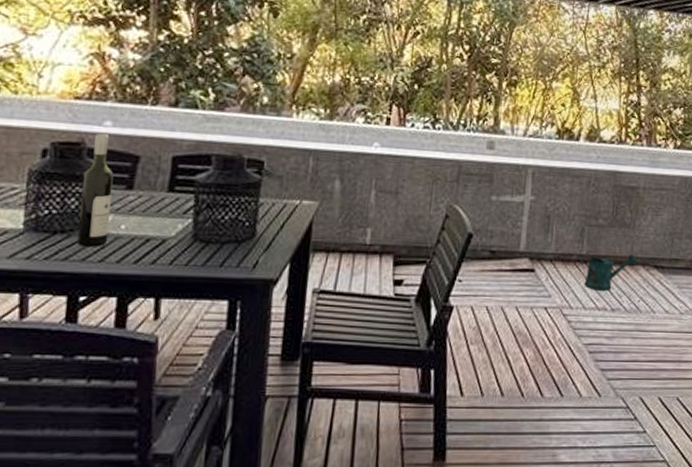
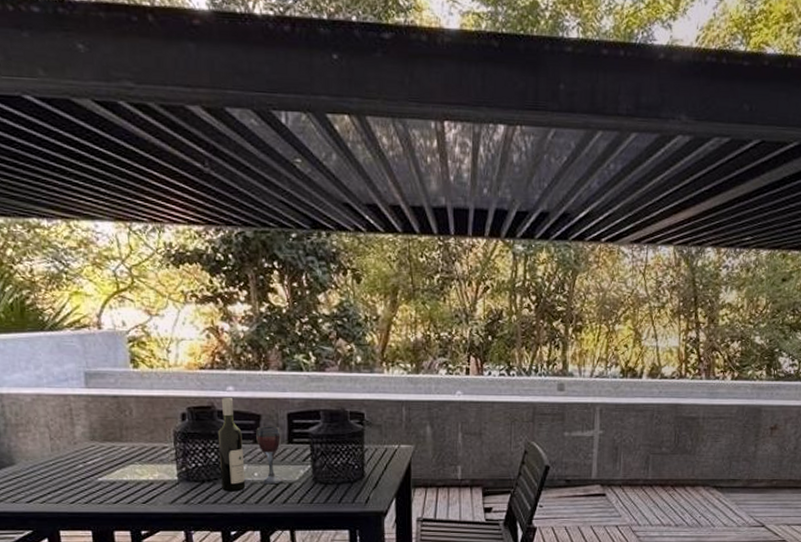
cup: none [126,169,161,240] -> present [256,426,284,485]
watering can: present [581,250,638,291] -> none [647,475,698,510]

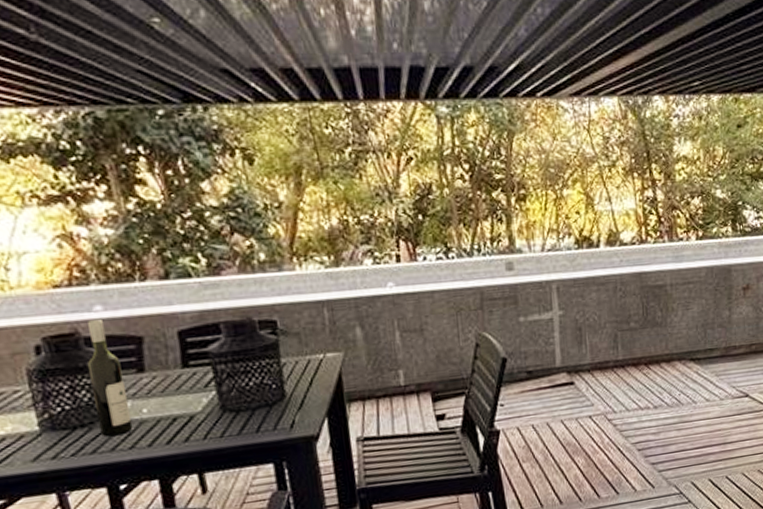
cup: present [256,426,284,485] -> none [138,348,182,422]

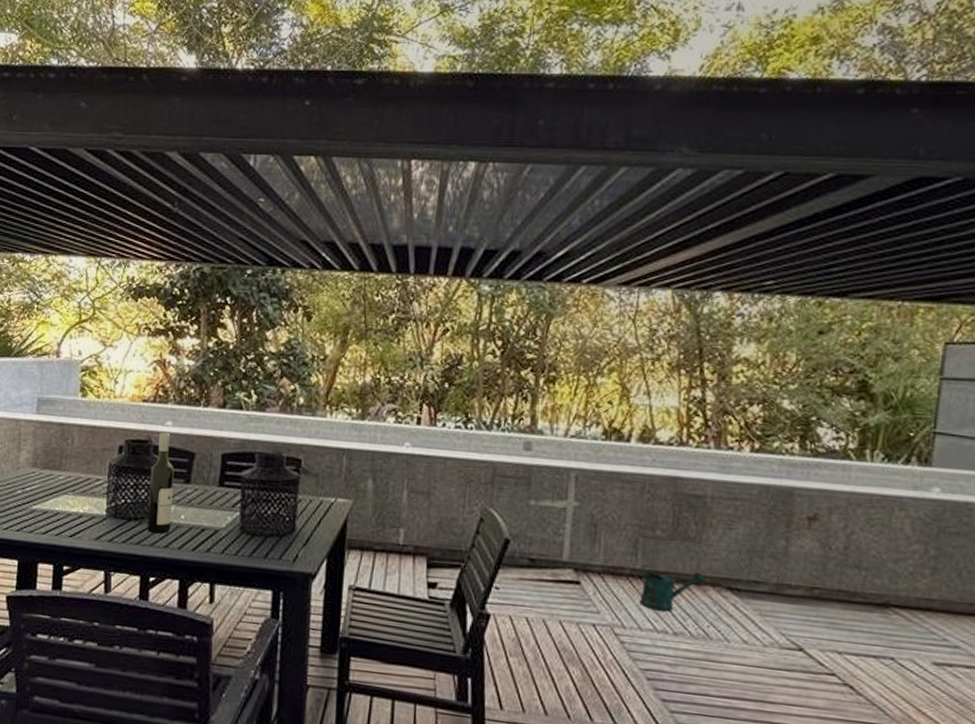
watering can: none [618,351,674,392] -> present [635,564,706,612]

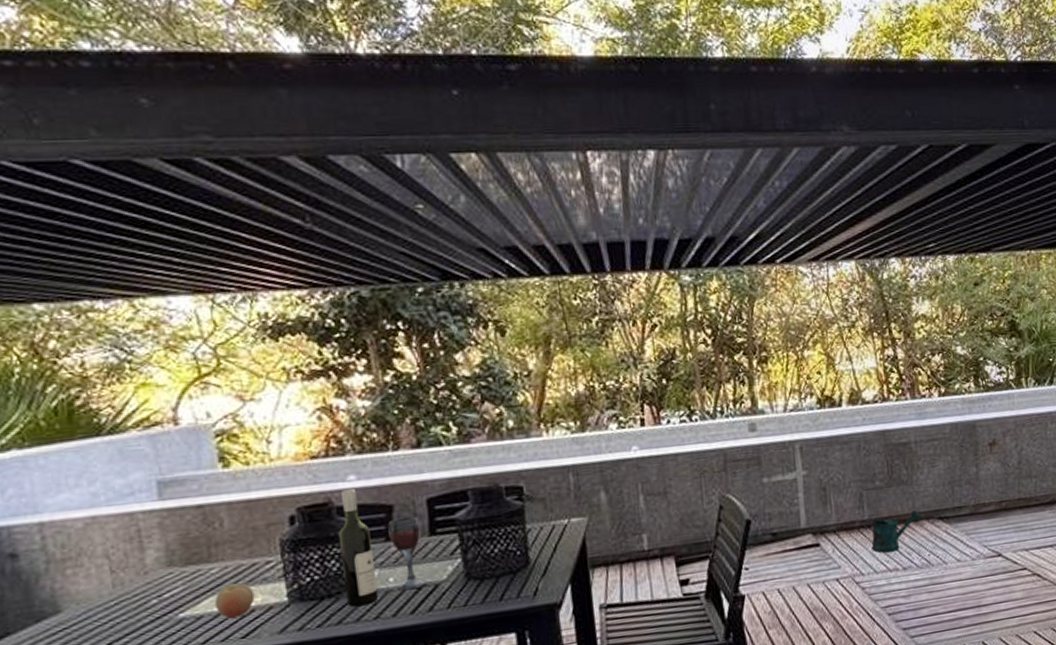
fruit: none [57,490,85,519] -> present [215,582,255,619]
cup: none [185,465,213,530] -> present [388,516,428,591]

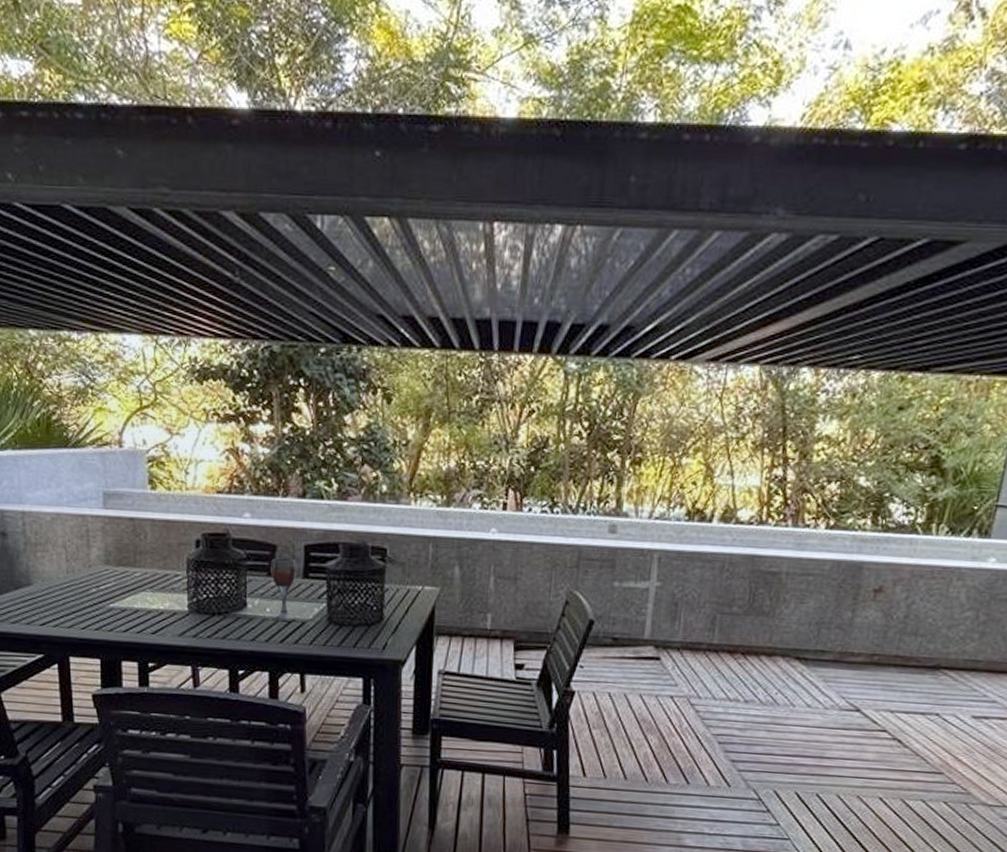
fruit: present [215,582,255,619] -> none [136,587,164,616]
bottle: present [337,488,379,608] -> none [231,524,257,628]
watering can: present [864,510,921,553] -> none [711,639,777,682]

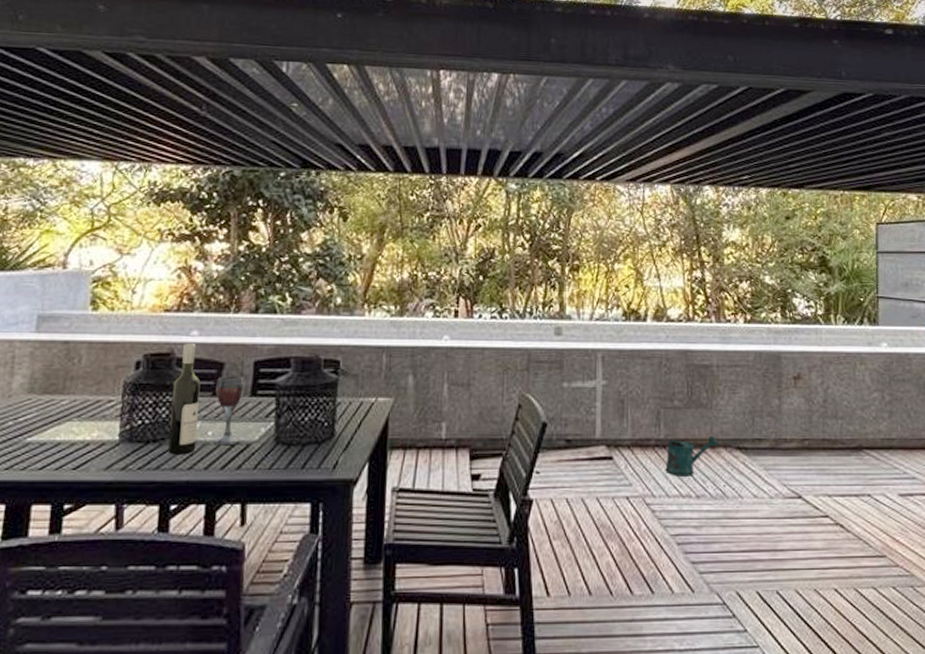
bottle: none [231,524,257,628] -> present [168,342,201,455]
watering can: none [711,639,777,682] -> present [659,434,719,476]

